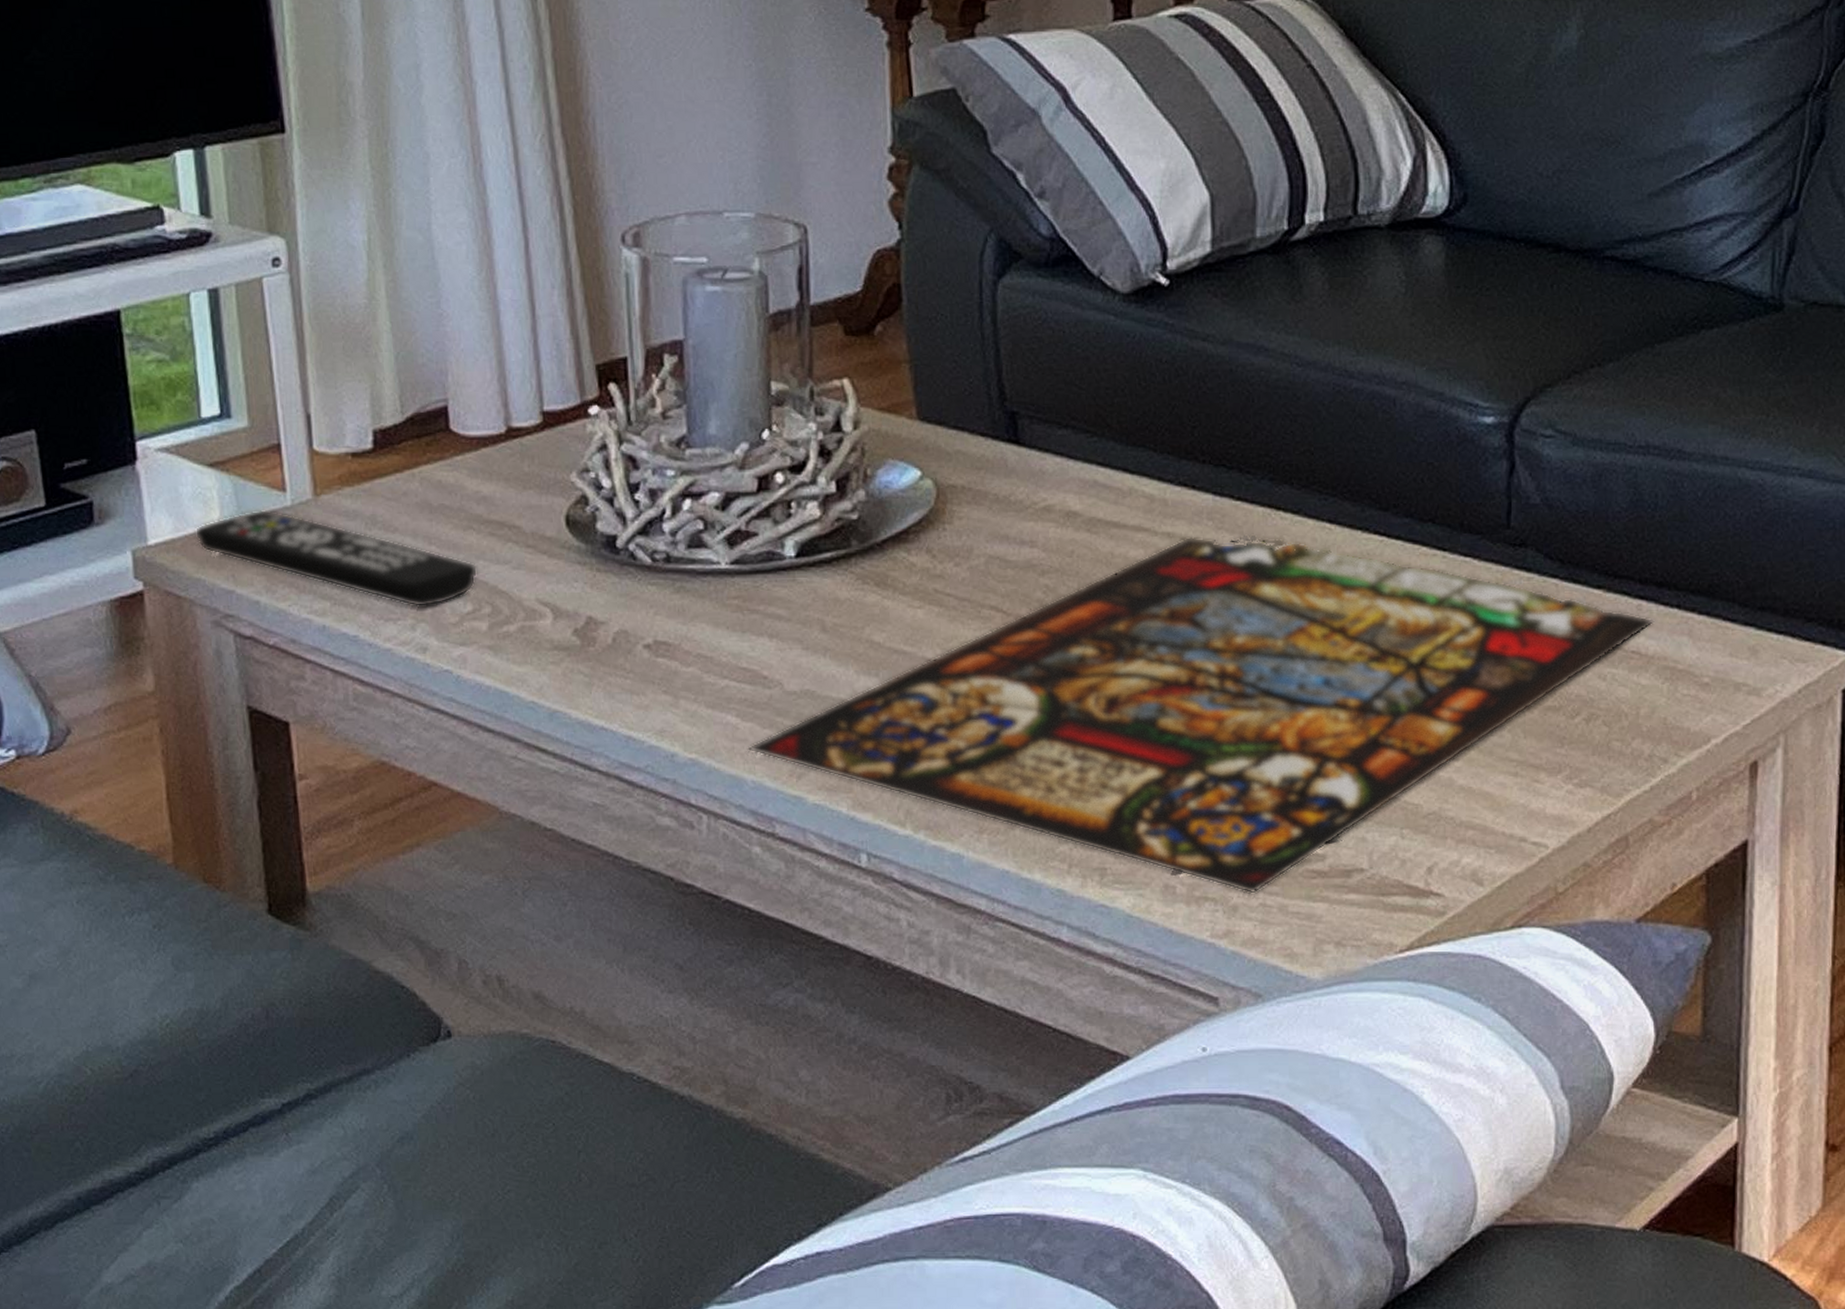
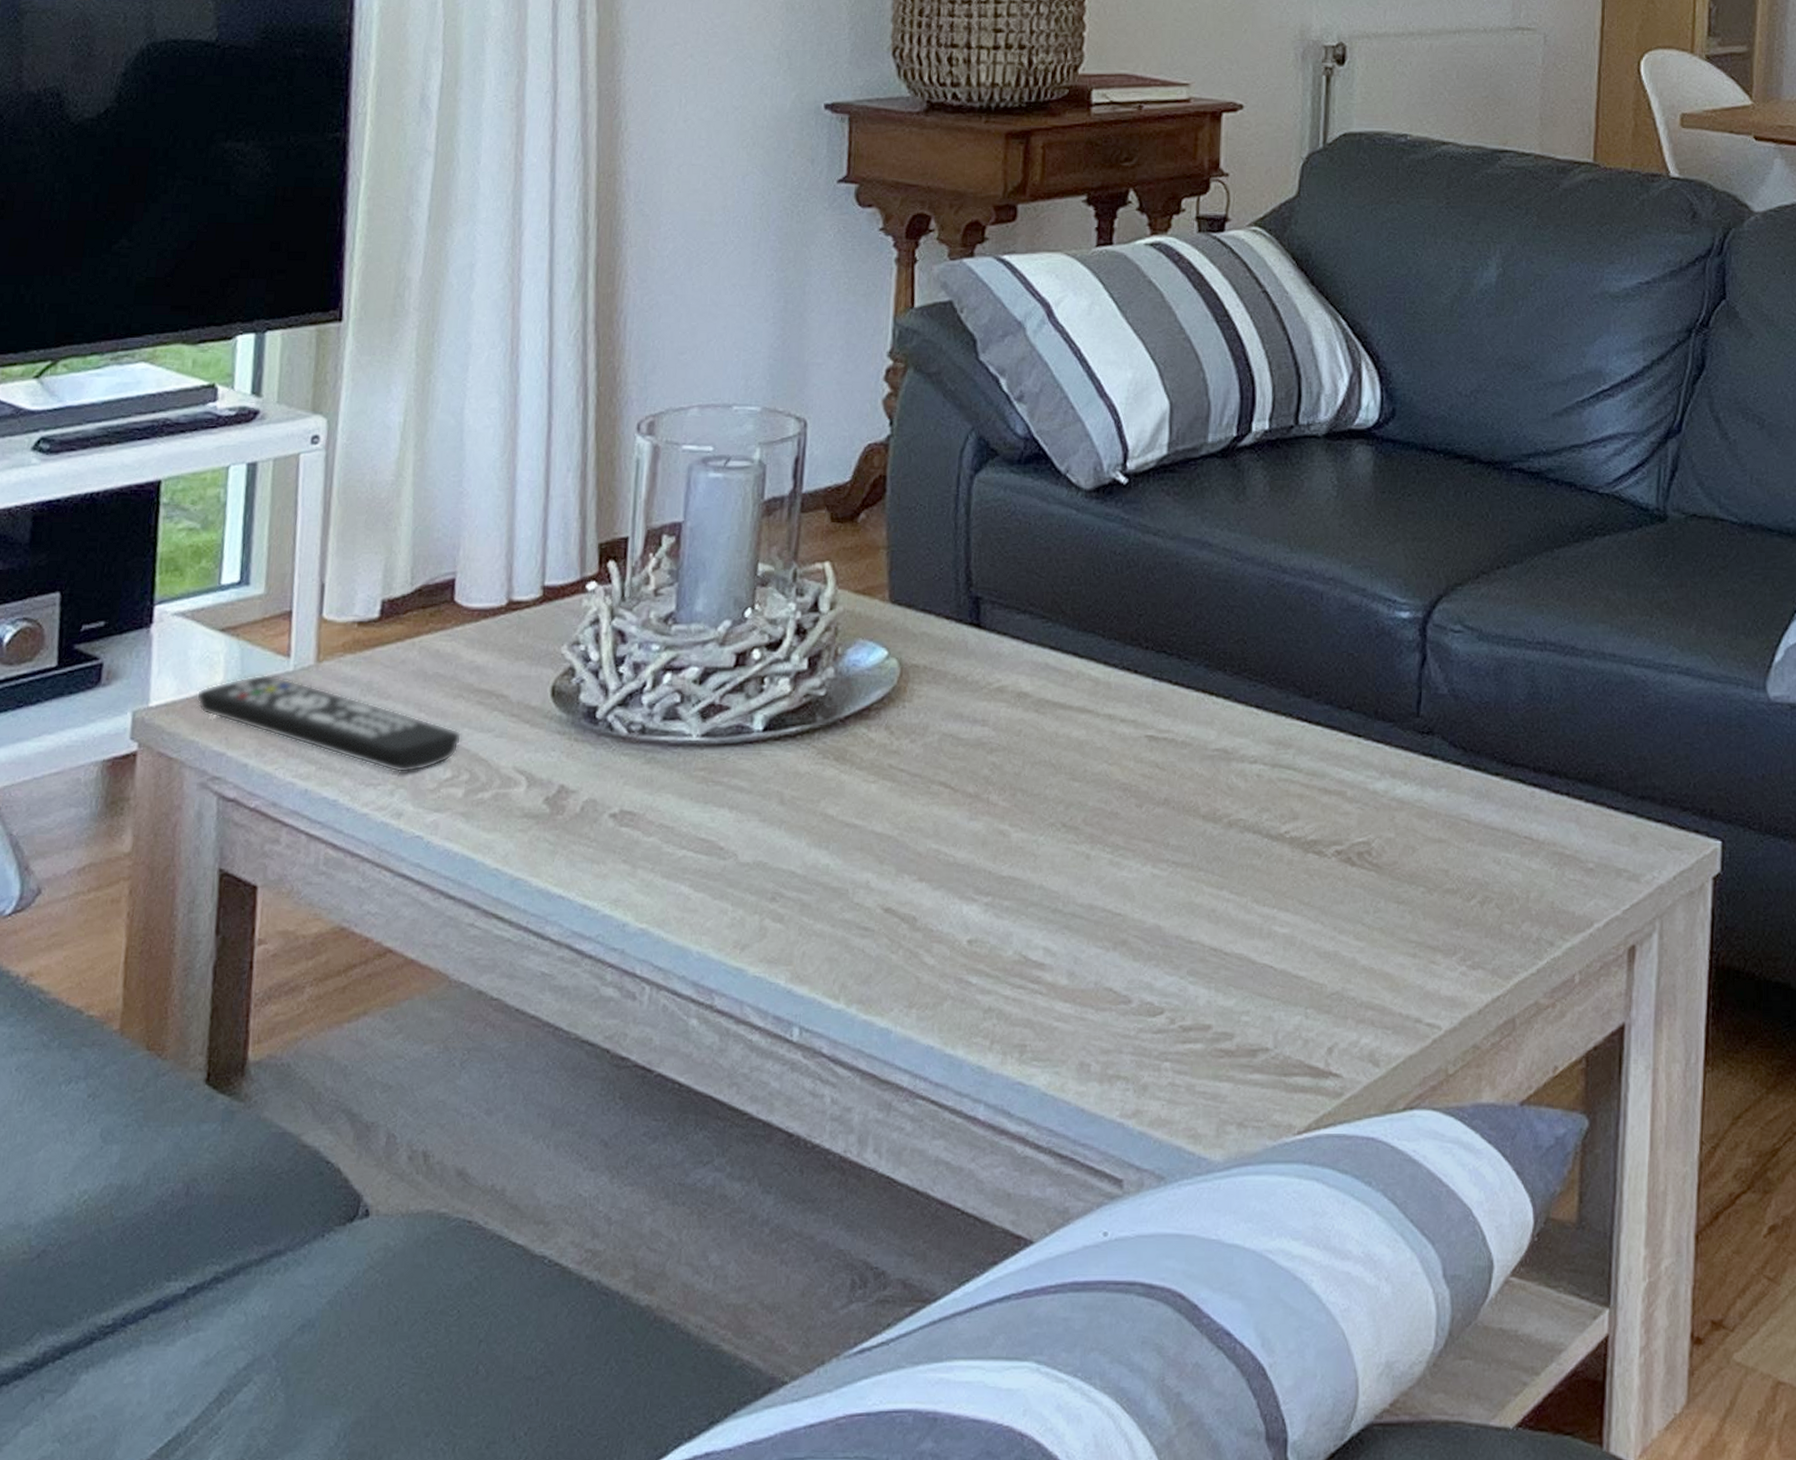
stained glass panel: present [748,534,1655,894] -> none [697,718,1546,1073]

